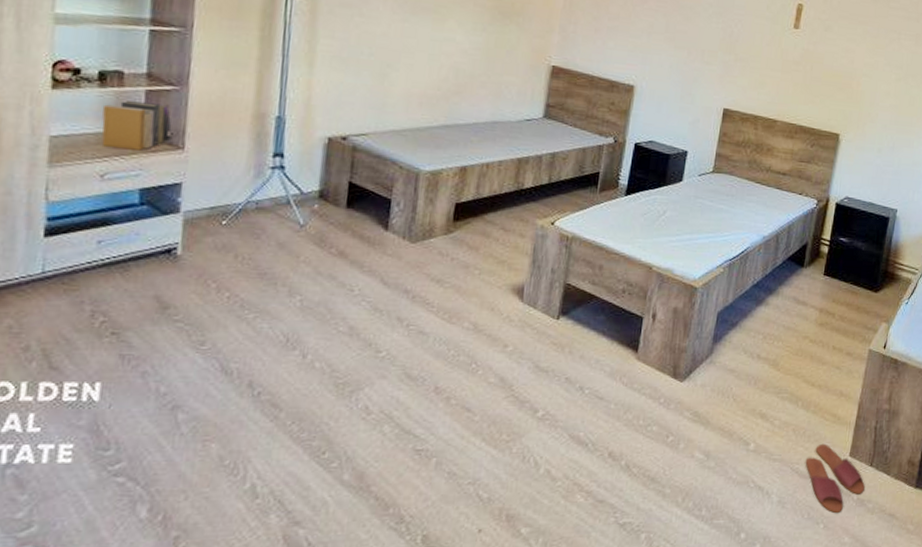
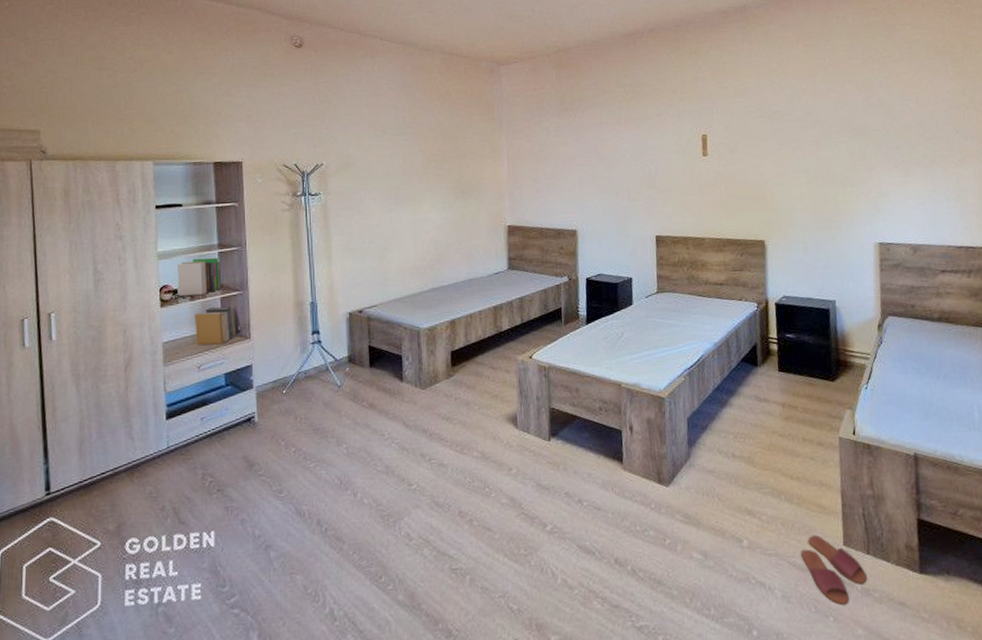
books: none [81,32,151,83] -> present [177,257,222,296]

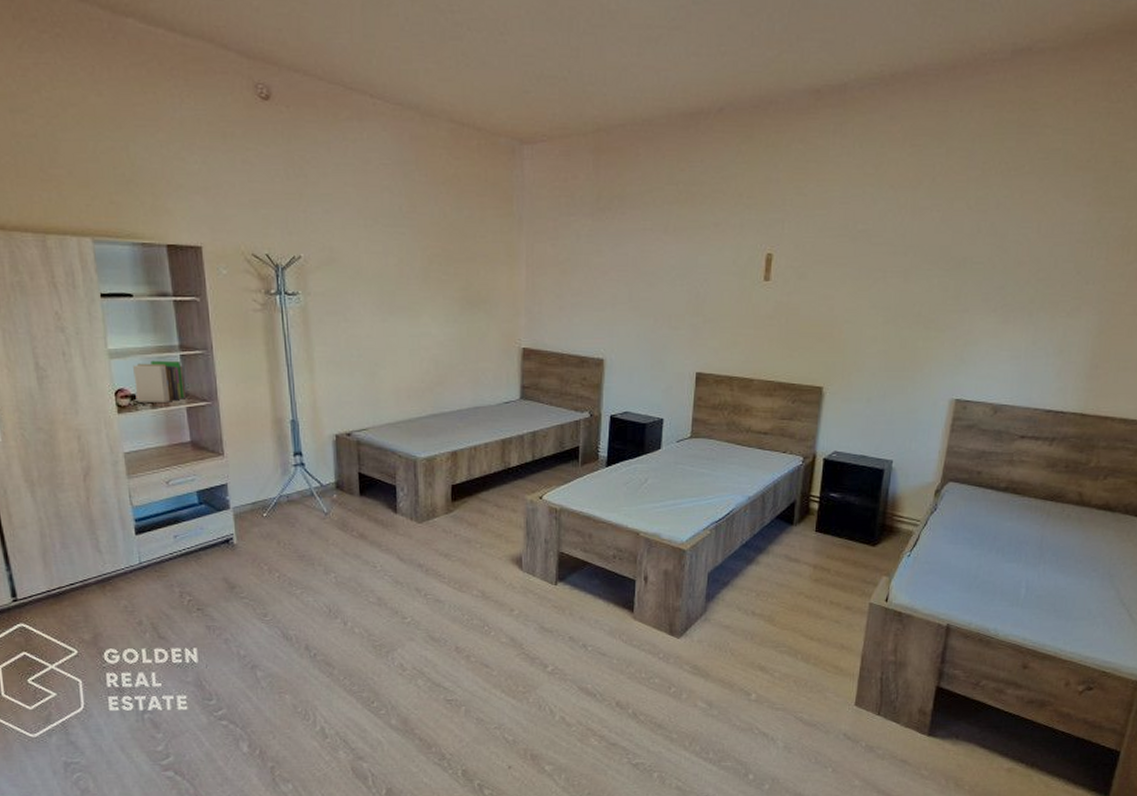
books: present [195,306,242,346] -> none [158,418,214,459]
slippers: present [800,534,867,605] -> none [809,693,873,758]

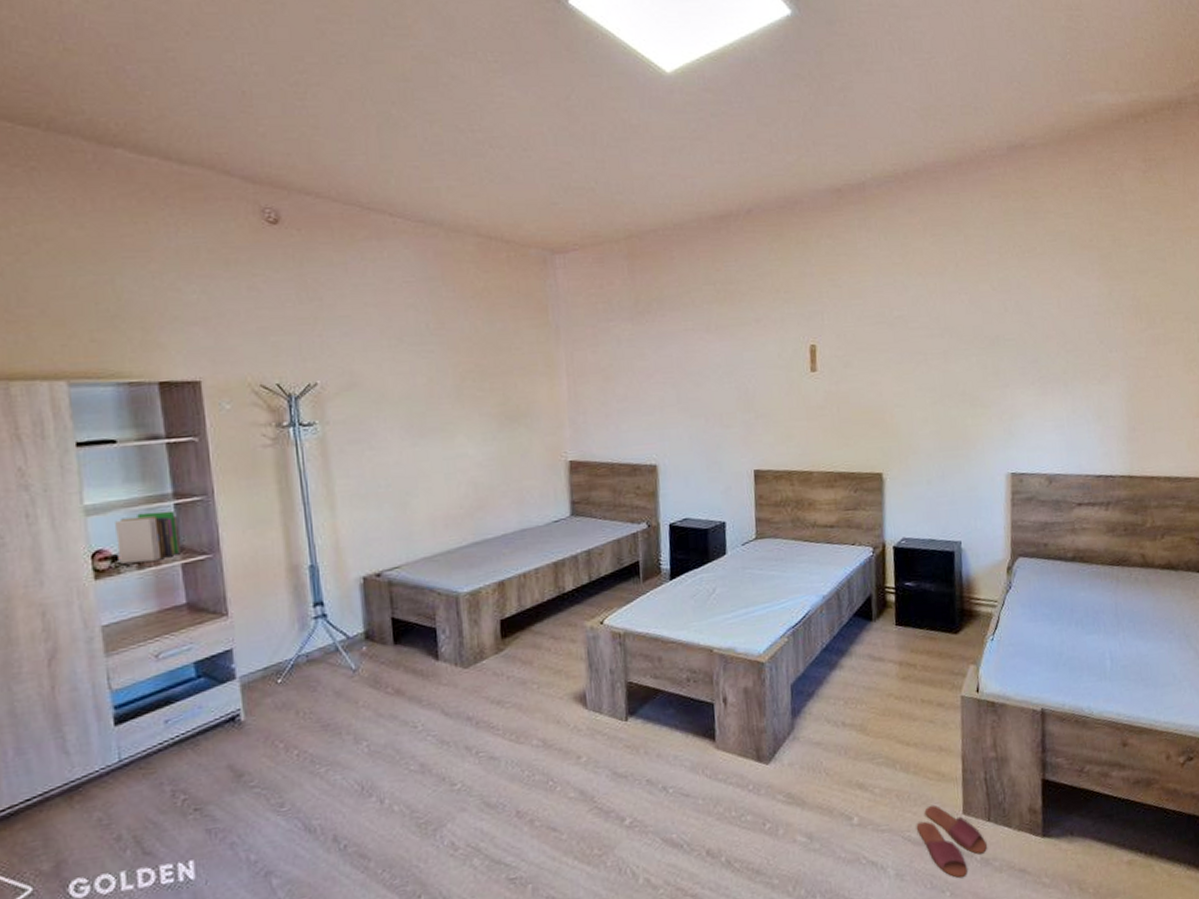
slippers: none [809,693,873,758] -> present [916,804,987,878]

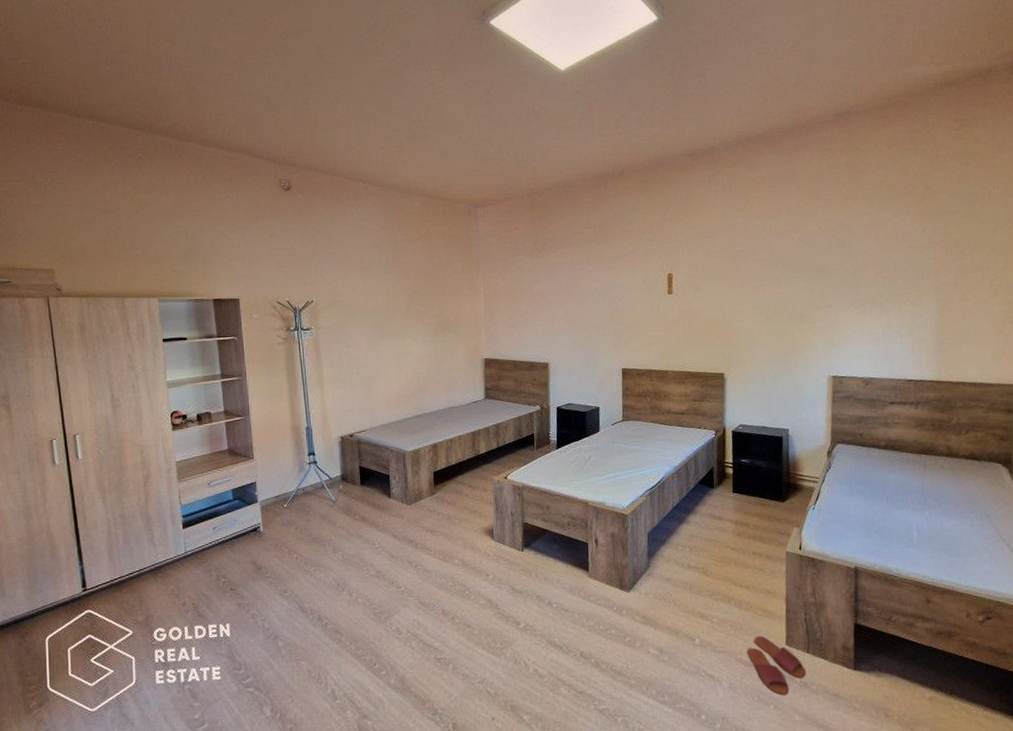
books: present [115,510,182,564] -> none [185,386,226,421]

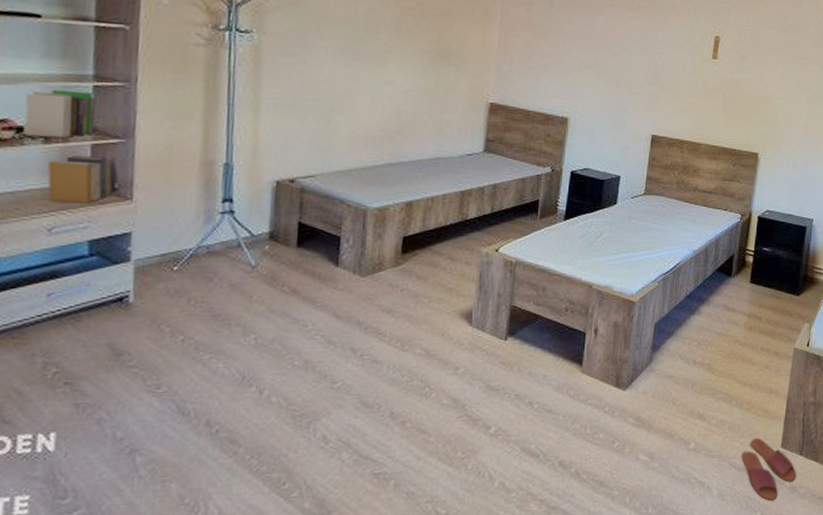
books: none [185,386,226,421] -> present [24,89,95,139]
books: none [203,430,246,465] -> present [47,156,121,203]

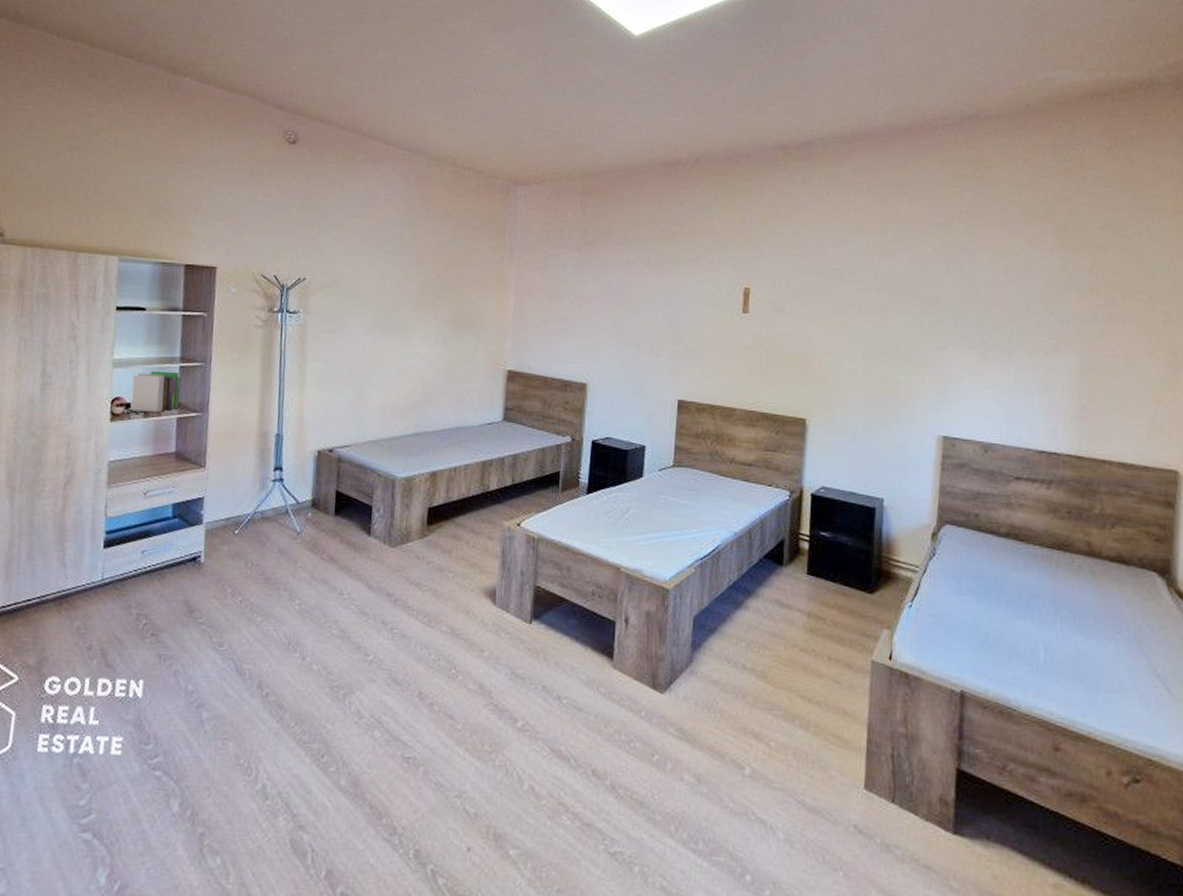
books: present [47,156,121,203] -> none [145,428,197,470]
slippers: present [741,437,796,501] -> none [812,771,889,858]

